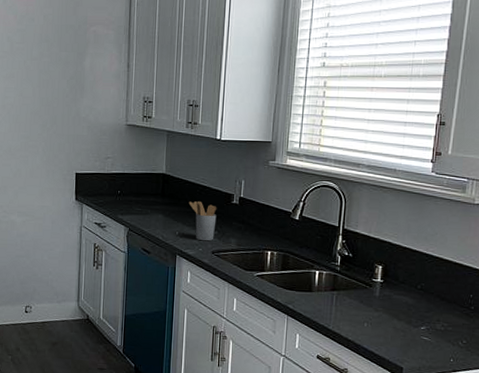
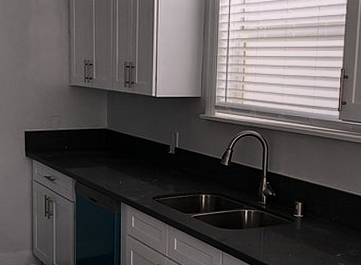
utensil holder: present [188,201,217,241] -> none [130,153,156,189]

